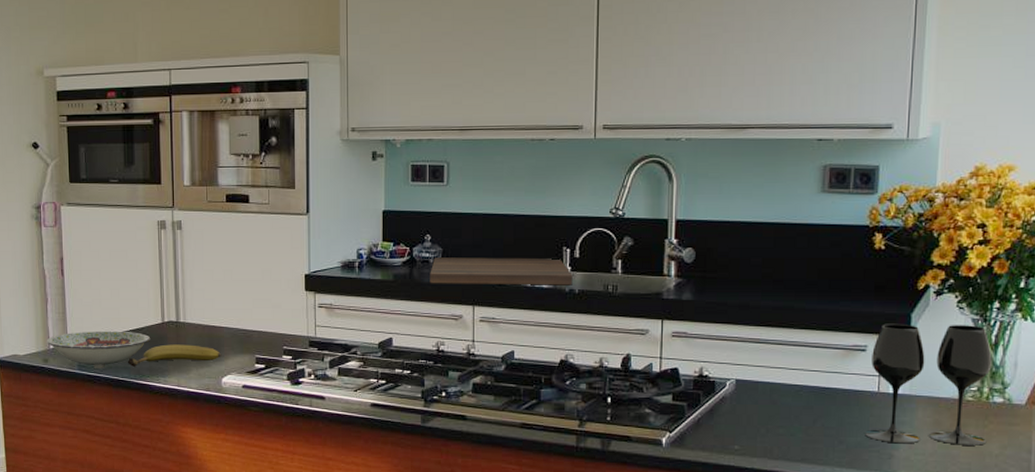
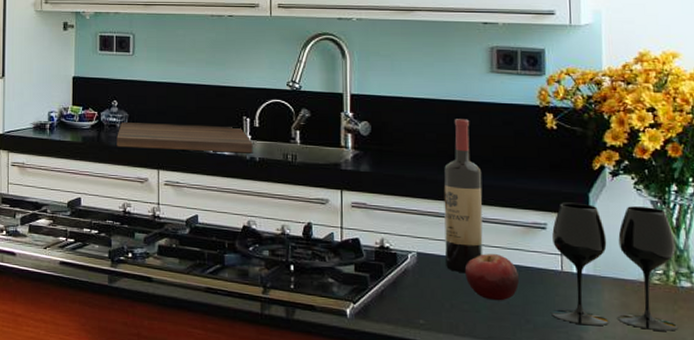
wine bottle: none [763,242,806,399] -> present [443,119,483,274]
fruit: none [782,378,836,424] -> present [464,253,520,301]

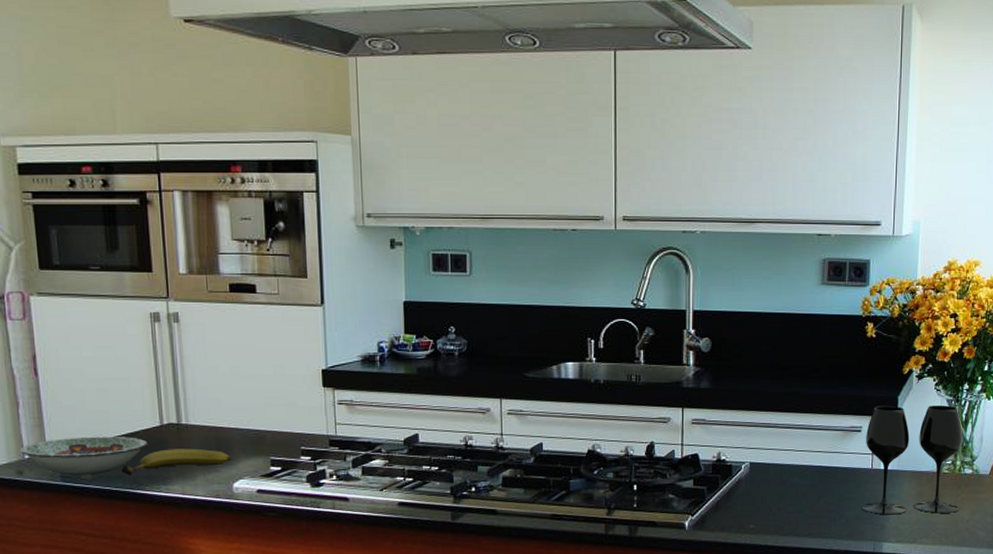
cutting board: present [117,122,253,154] -> none [455,349,598,377]
wine bottle: present [443,119,483,274] -> none [774,331,810,479]
fruit: present [464,253,520,301] -> none [790,458,837,501]

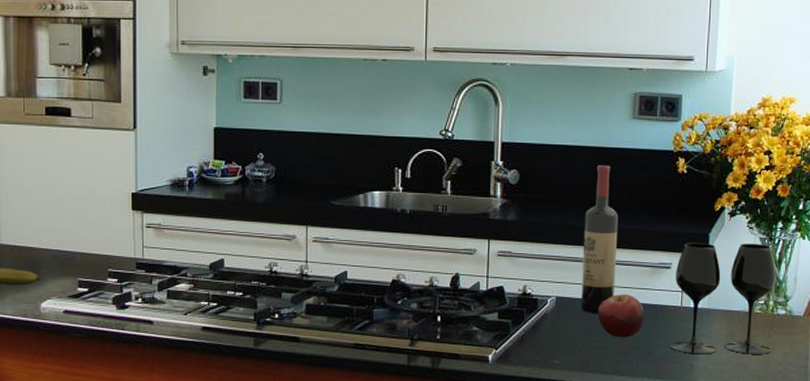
wine bottle: none [774,331,810,479] -> present [580,165,619,314]
fruit: none [790,458,837,501] -> present [597,294,645,338]

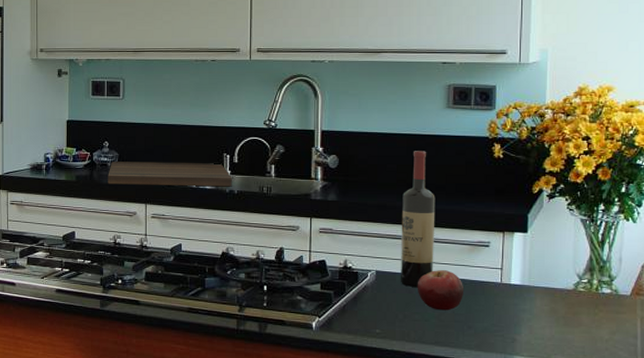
cutting board: none [262,177,404,206] -> present [108,161,232,187]
wine glass: present [670,242,777,355] -> none [490,222,600,331]

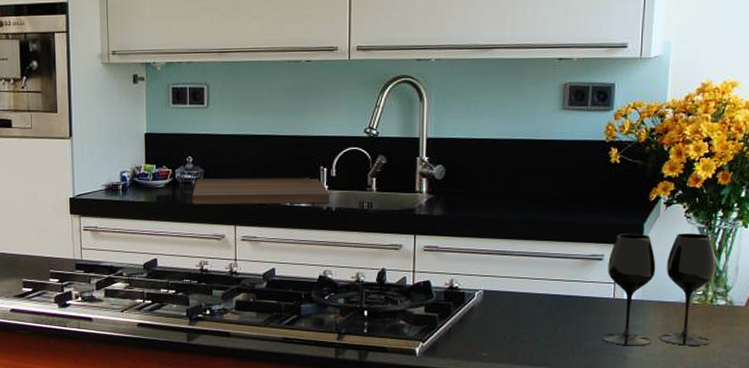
wine bottle: present [400,151,435,288] -> none [508,158,548,307]
fruit: present [417,270,465,311] -> none [526,287,576,330]
wine glass: none [490,222,600,331] -> present [602,233,716,346]

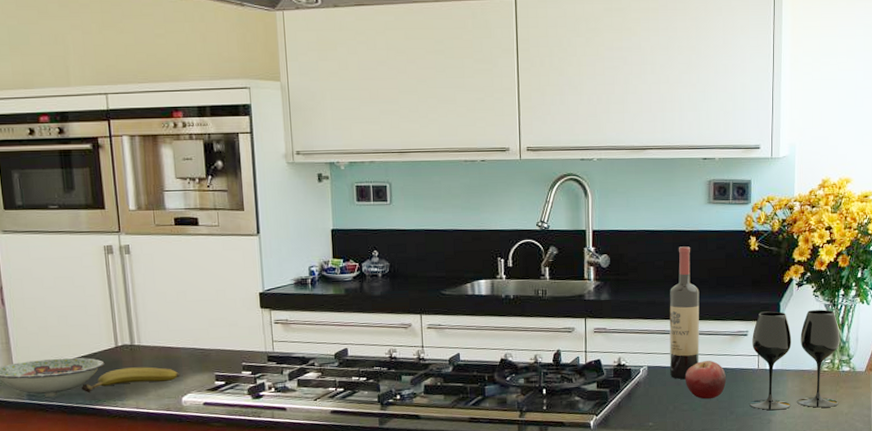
cutting board: present [192,177,330,205] -> none [379,268,508,296]
wine bottle: none [508,158,548,307] -> present [669,246,700,380]
fruit: none [526,287,576,330] -> present [685,361,727,399]

